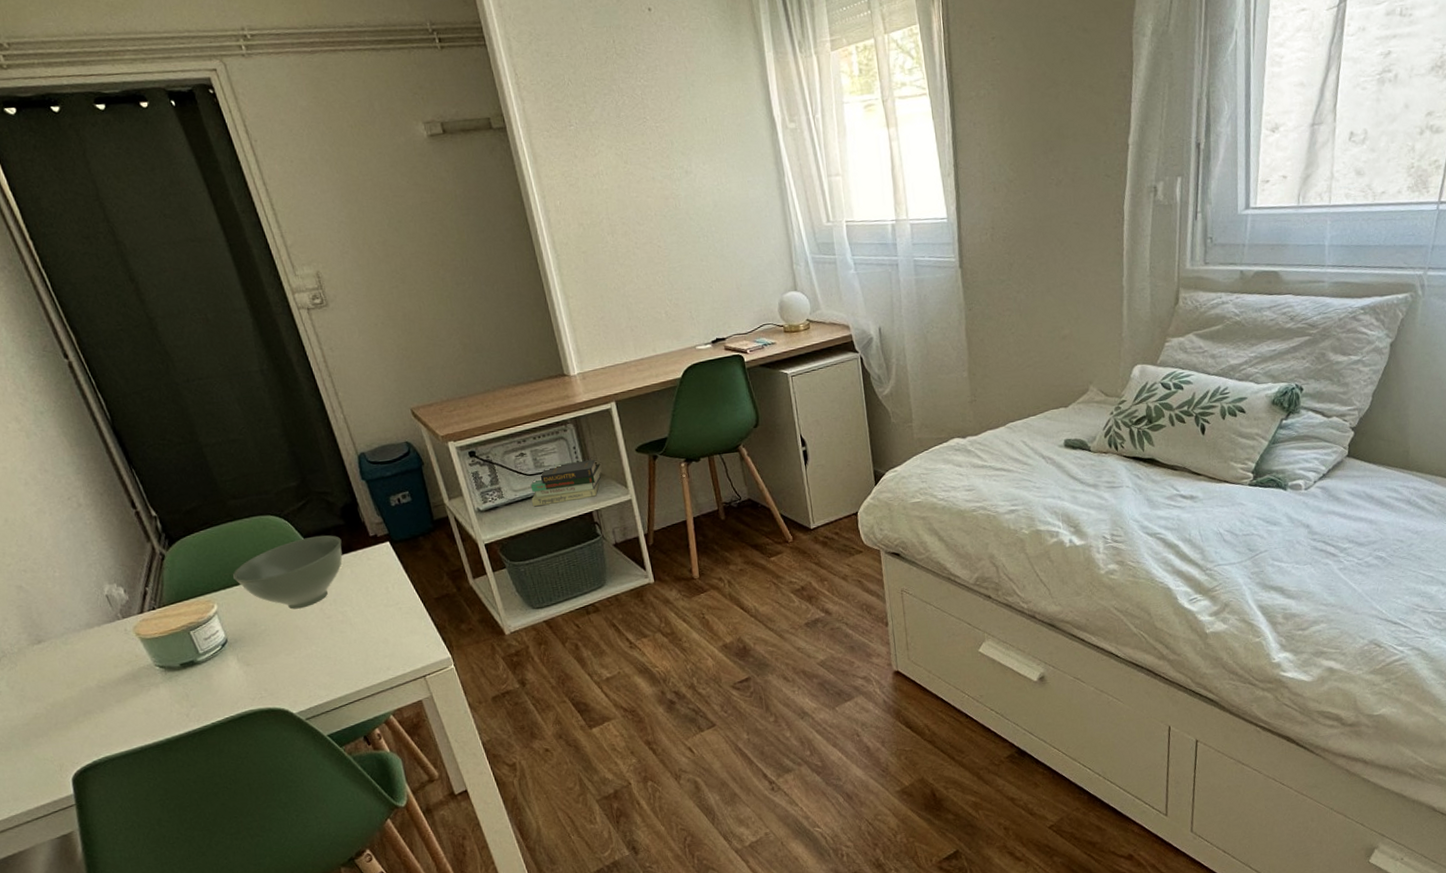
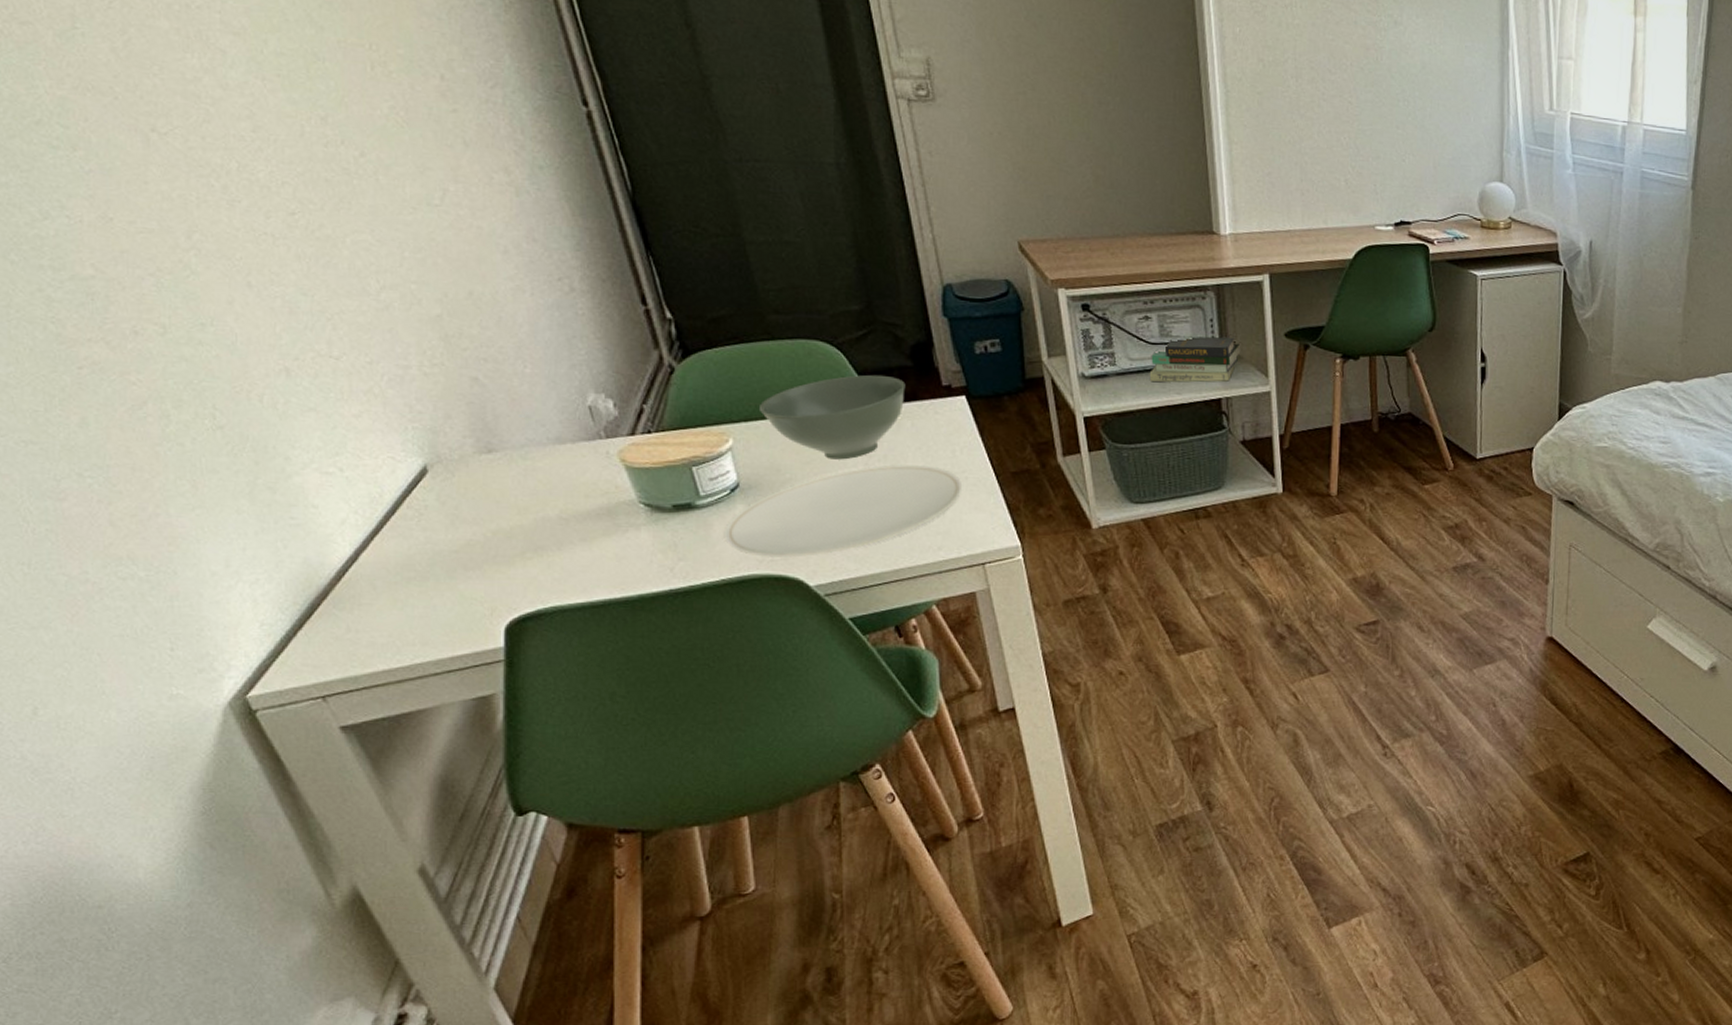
plate: none [221,603,398,696] -> present [723,464,961,559]

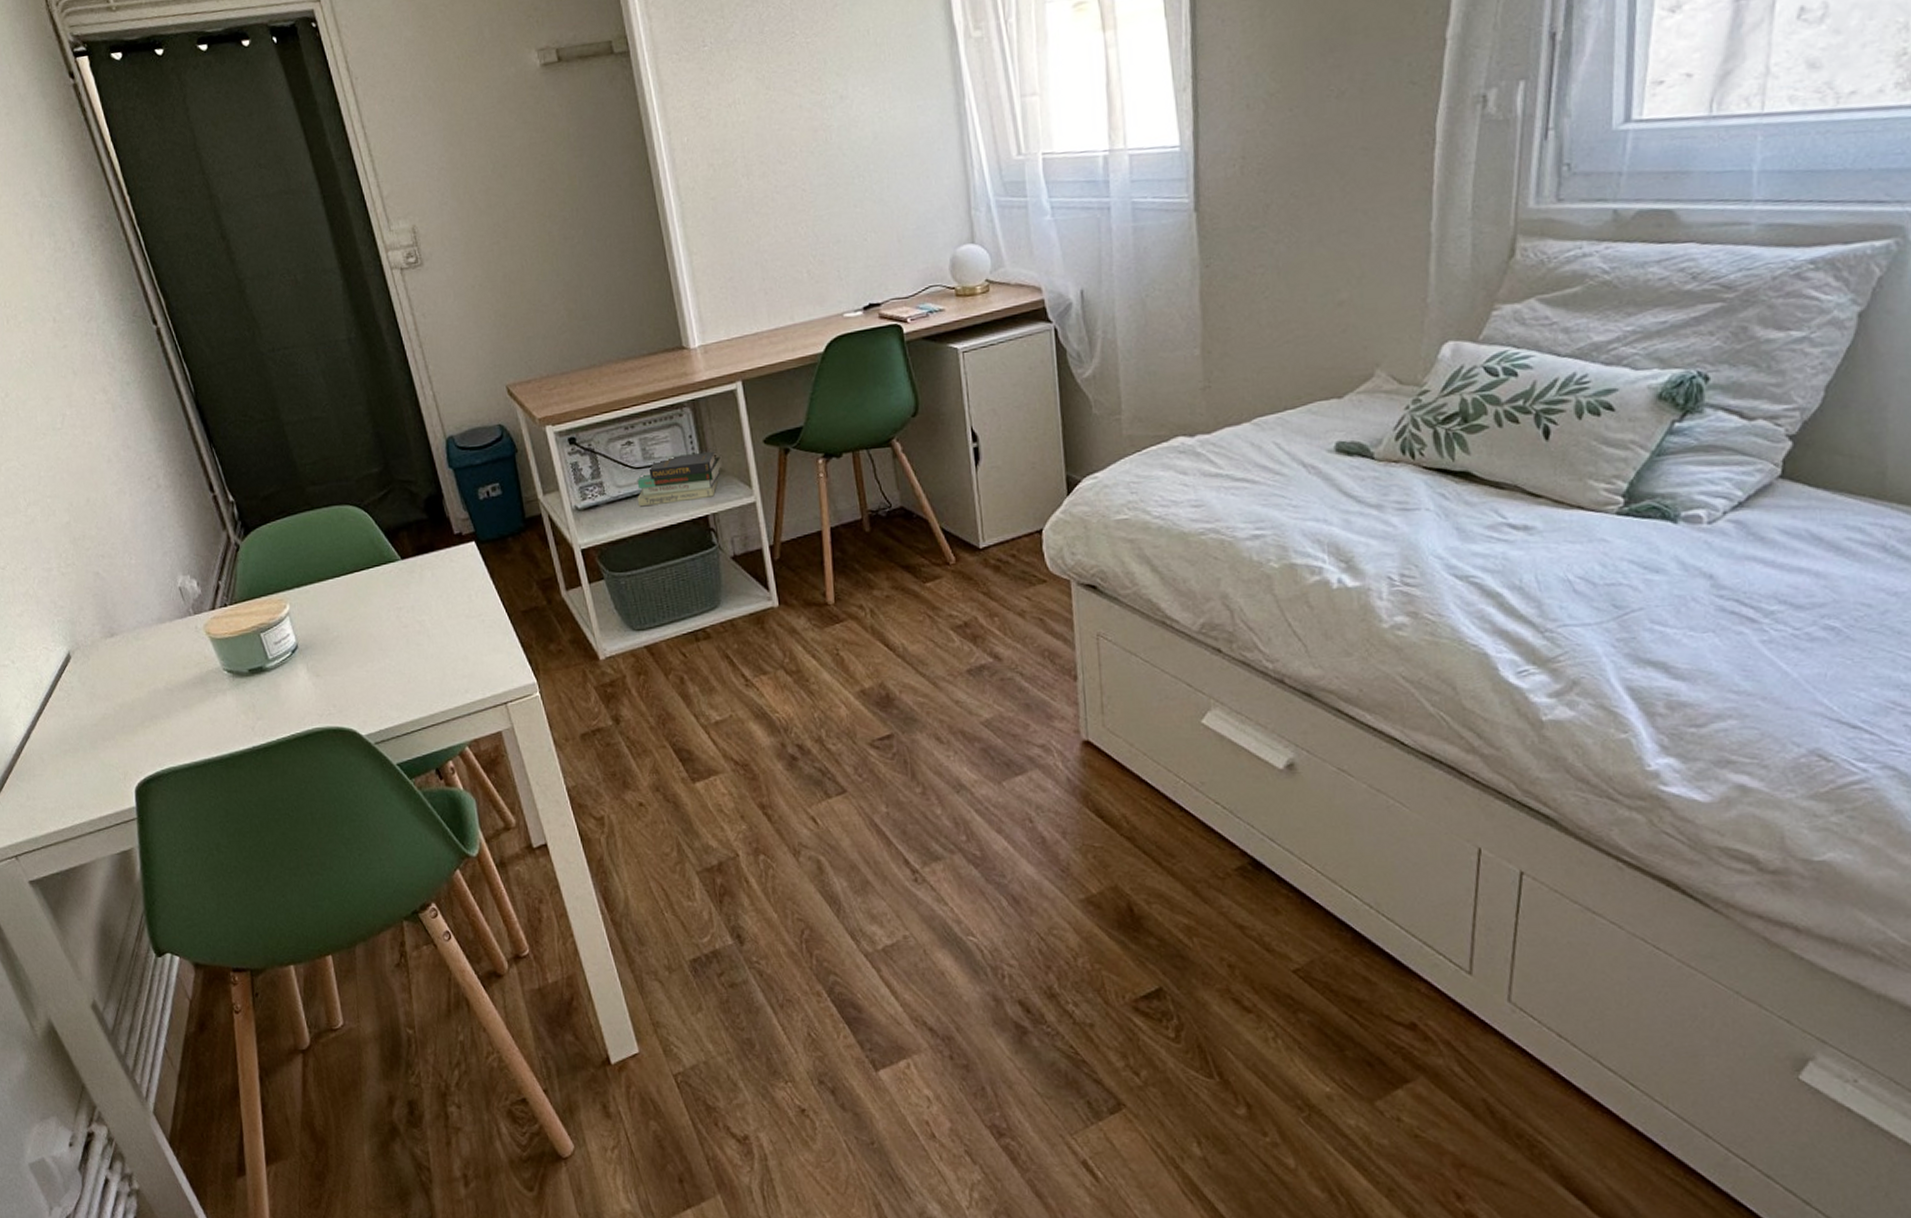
plate: present [723,464,961,559] -> none [289,612,480,712]
bowl: present [758,374,906,460] -> none [306,530,424,615]

